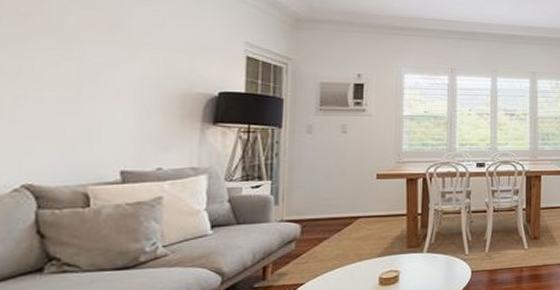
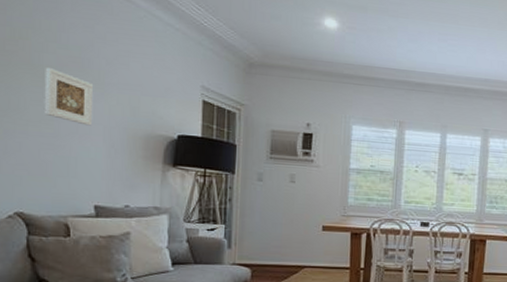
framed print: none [63,29,123,87] -> present [44,68,93,126]

